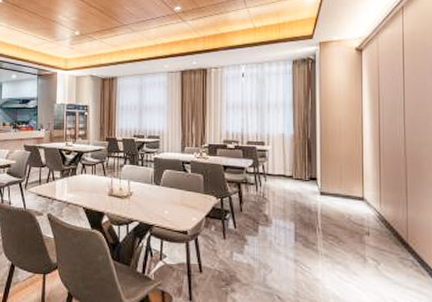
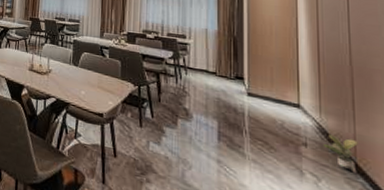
potted plant: none [383,221,409,253] -> present [324,134,358,173]

